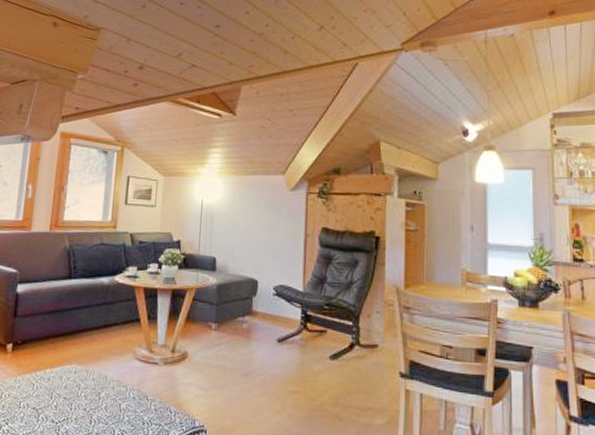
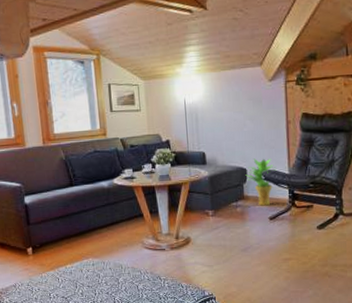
potted plant: none [256,270,290,326] -> present [245,158,277,207]

